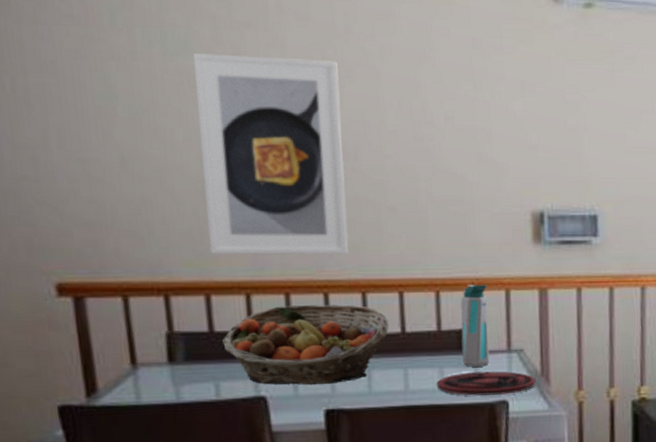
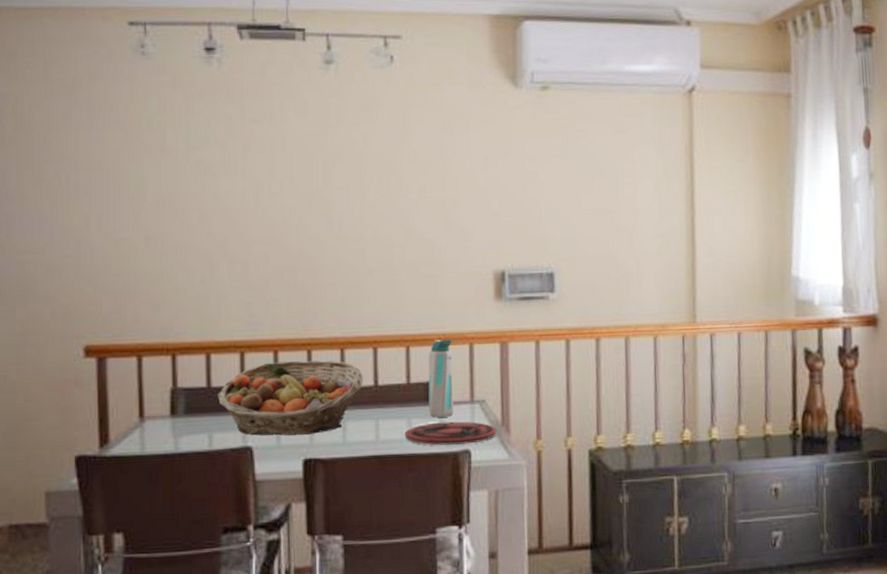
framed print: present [192,52,348,256] -> none [210,146,331,318]

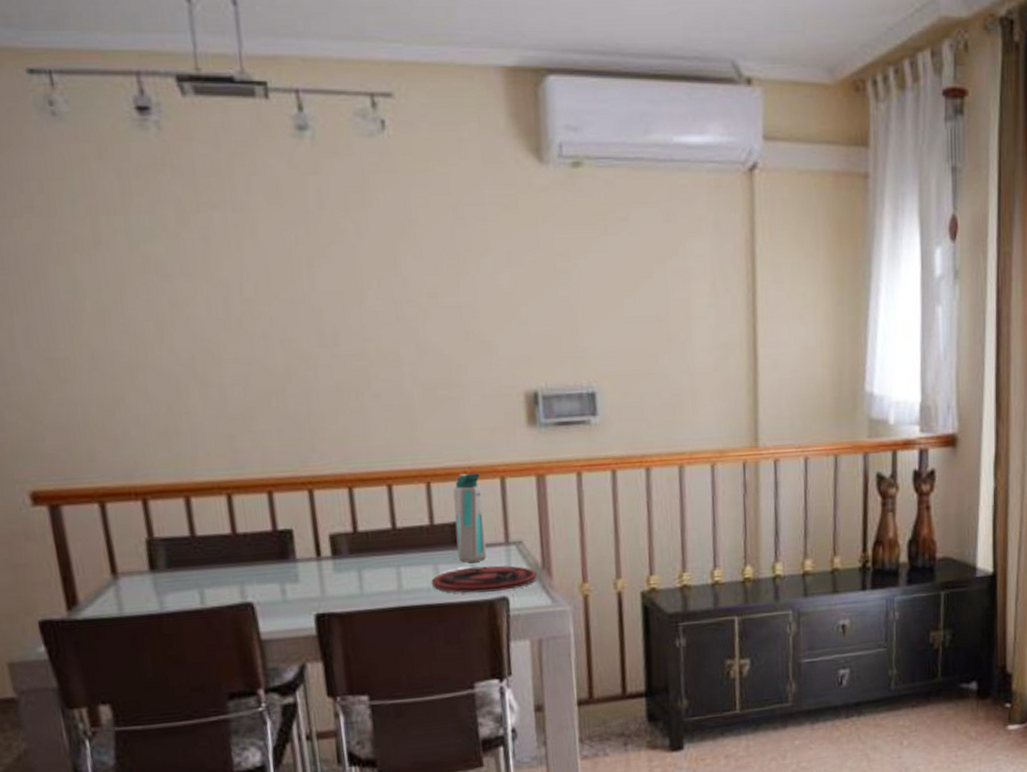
fruit basket: present [218,360,363,436] -> none [205,501,379,590]

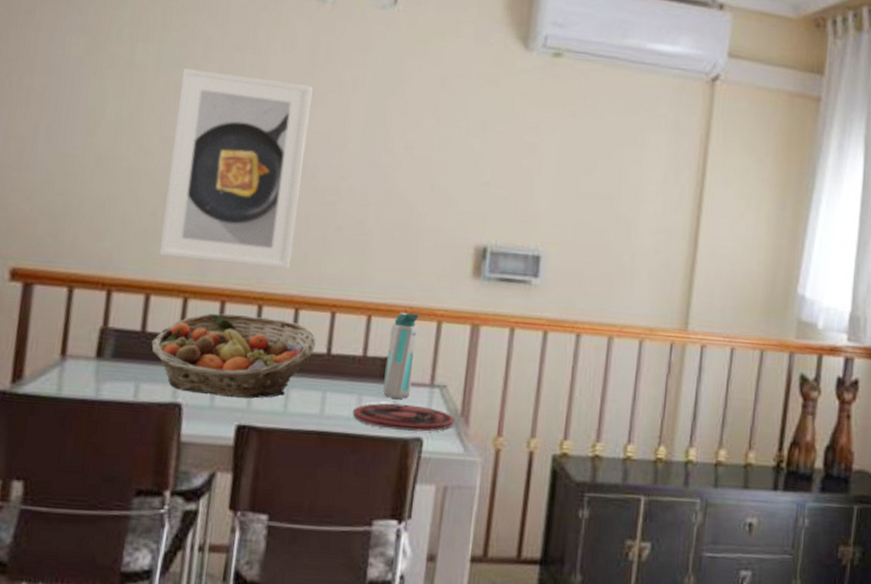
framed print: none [159,238,332,455] -> present [158,68,313,268]
fruit basket: none [205,501,379,590] -> present [152,313,316,399]

